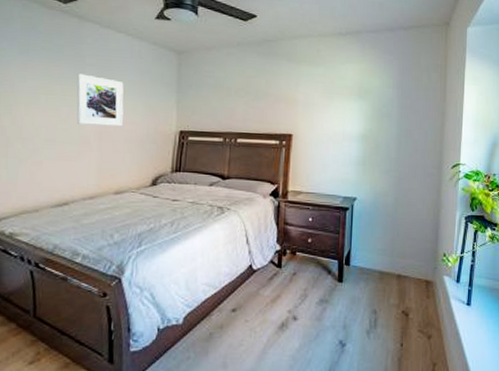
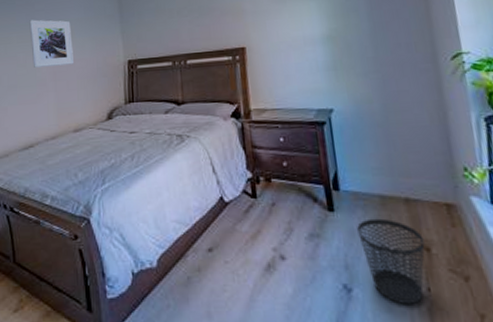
wastebasket: none [358,289,405,356] -> present [357,218,425,304]

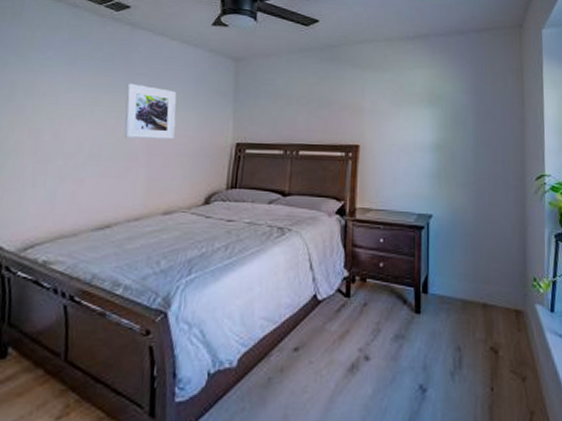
wastebasket: present [357,218,425,304] -> none [439,321,494,403]

